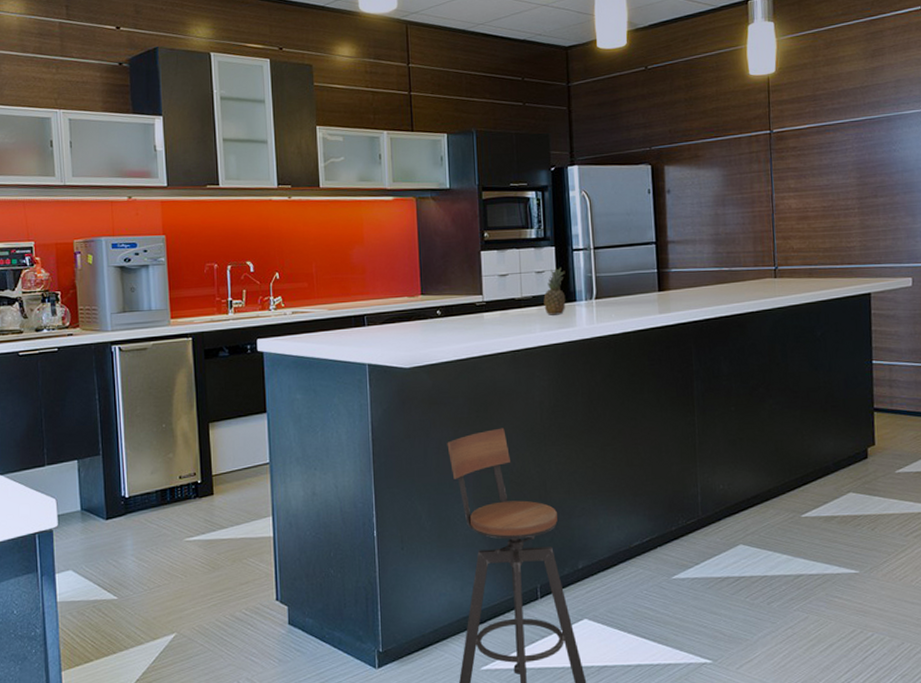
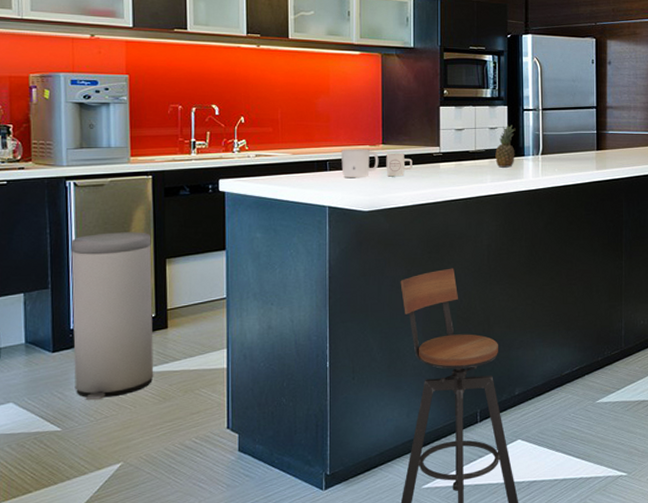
pedal bin: none [118,395,202,569] -> present [70,232,154,401]
mug: none [379,300,419,333] -> present [341,149,379,178]
mug: none [426,303,455,330] -> present [386,153,413,177]

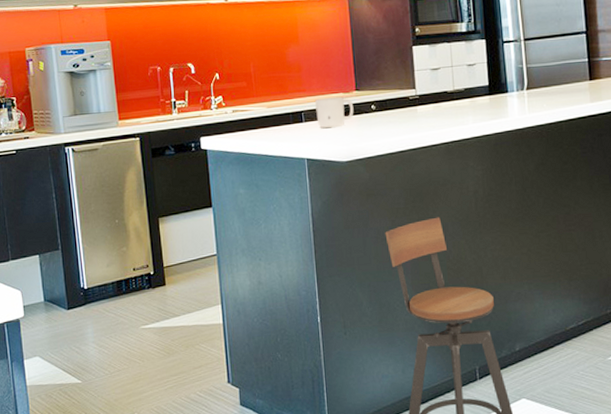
pedal bin: present [70,232,154,401] -> none [74,192,157,355]
mug: present [386,153,413,177] -> none [360,98,389,125]
fruit: present [495,124,516,168] -> none [475,59,498,107]

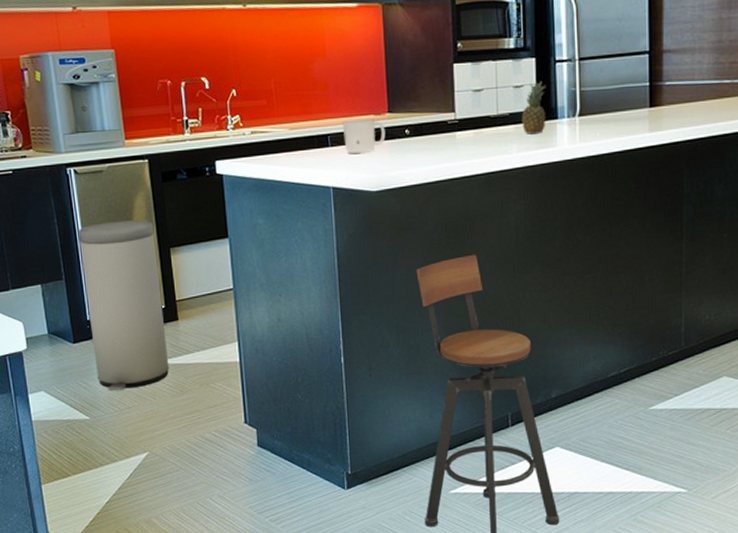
pedal bin: none [74,192,157,355] -> present [78,220,170,391]
fruit: none [475,59,498,107] -> present [522,80,547,135]

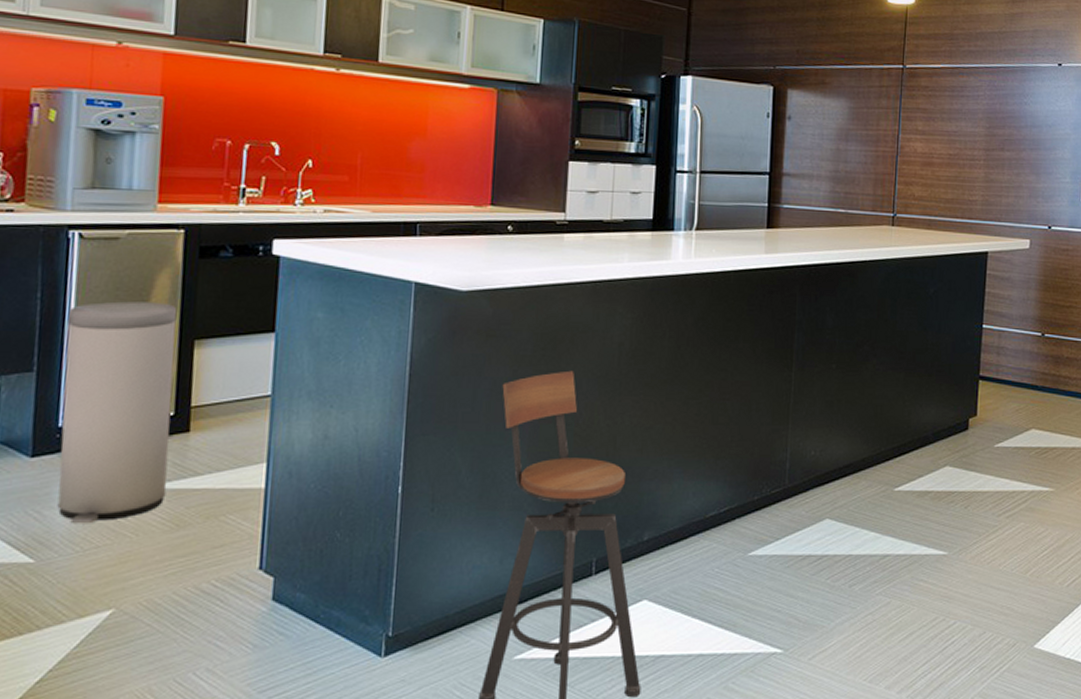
mug: present [343,119,386,154] -> none [435,208,486,248]
fruit: present [522,80,547,135] -> none [636,189,665,245]

